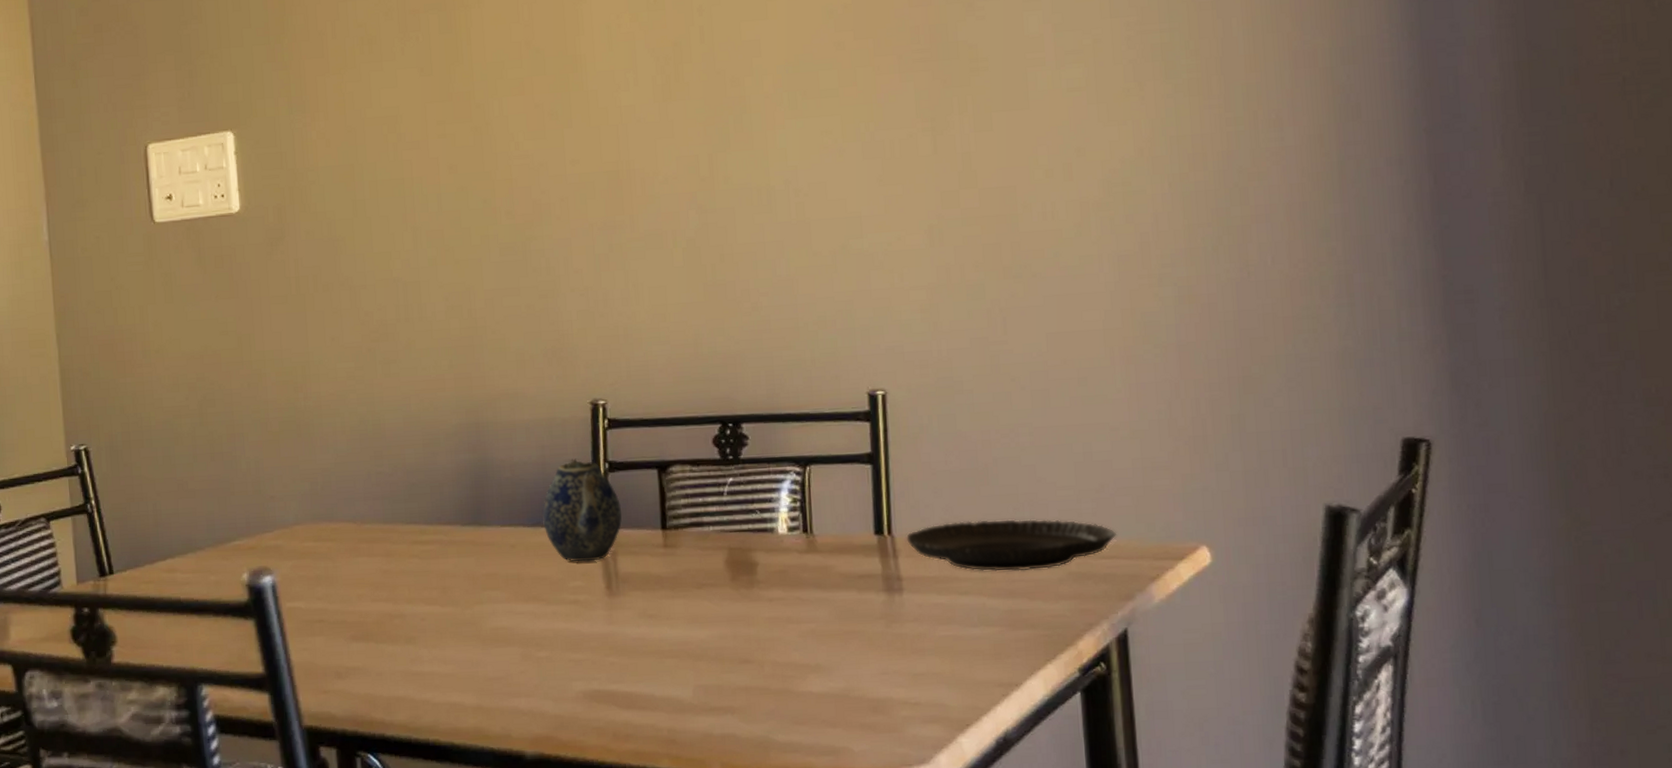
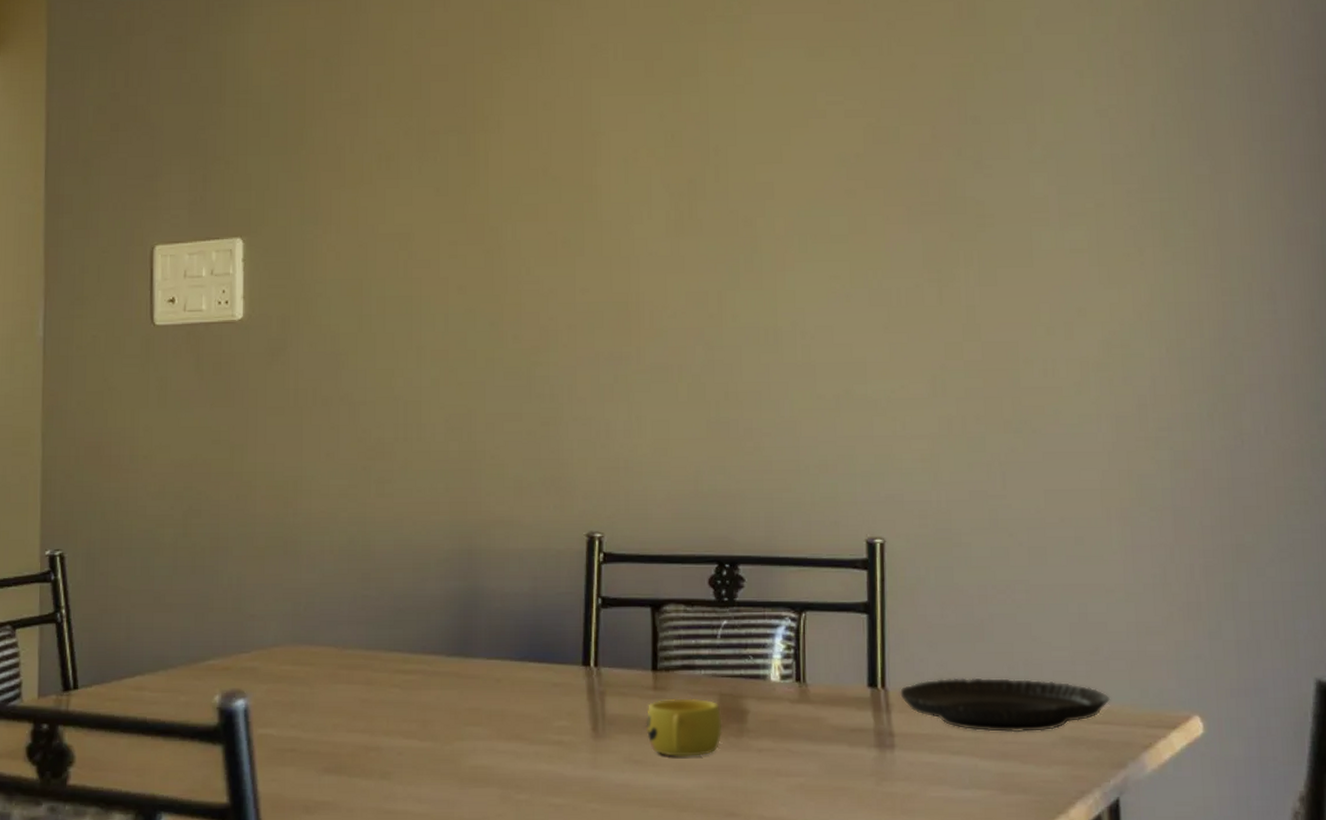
teapot: present [541,458,622,562] -> none [530,592,612,700]
cup: none [658,554,733,610] -> present [646,698,723,756]

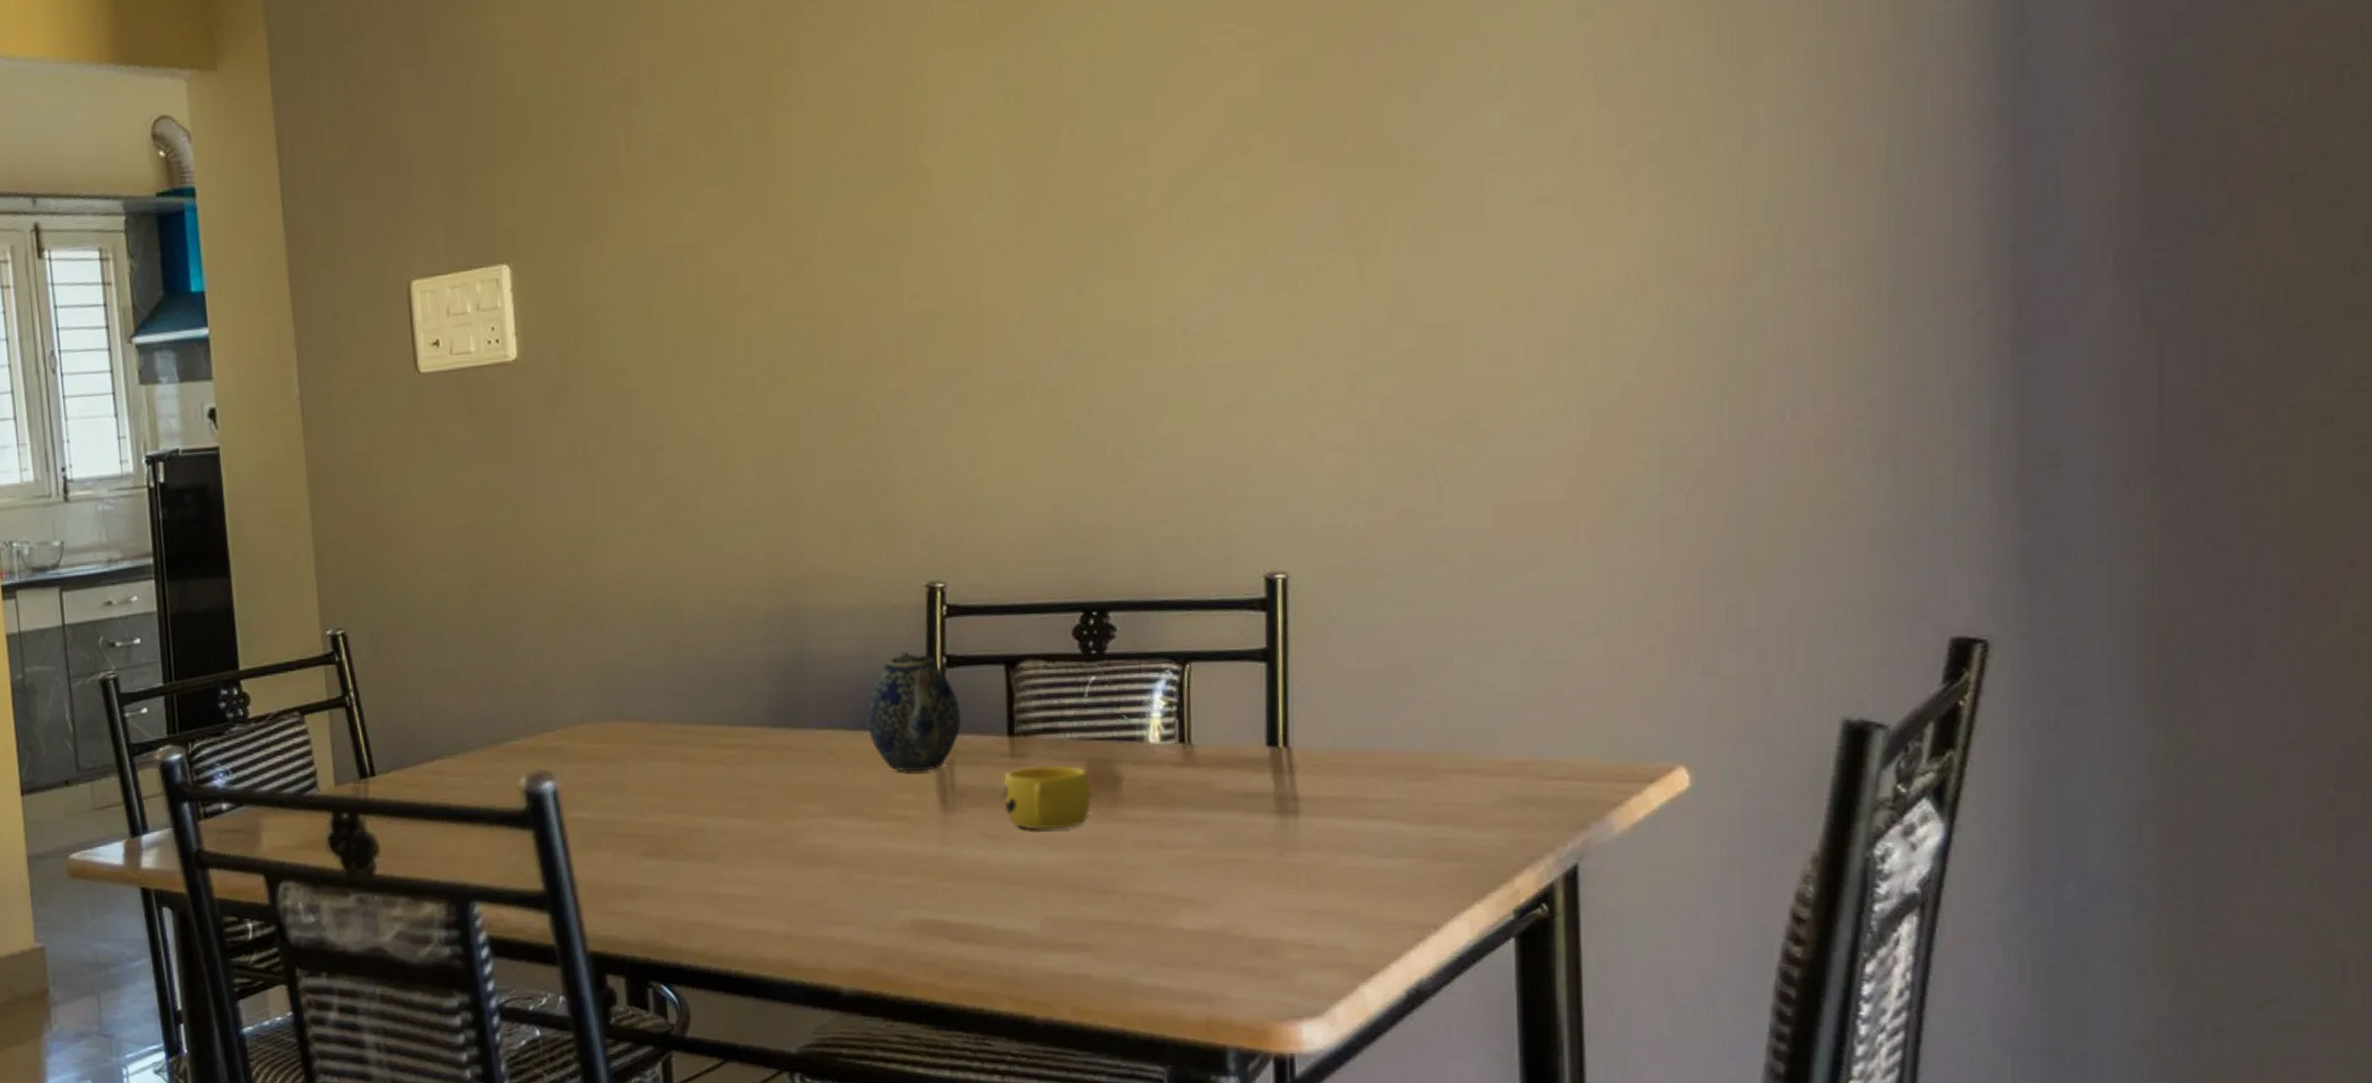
teapot: none [530,592,612,700] -> present [866,651,961,772]
tart tin: present [900,677,1111,733] -> none [1306,730,1571,793]

